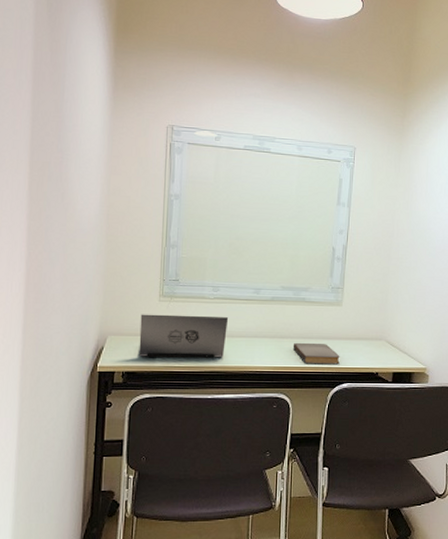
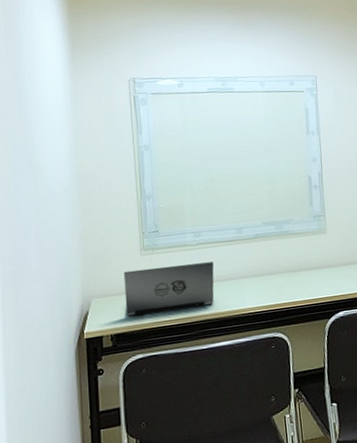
book: present [293,342,340,364] -> none [283,274,333,297]

